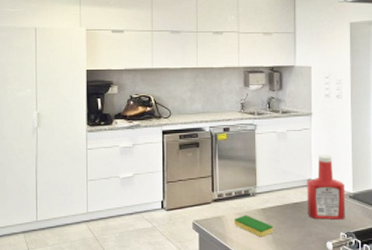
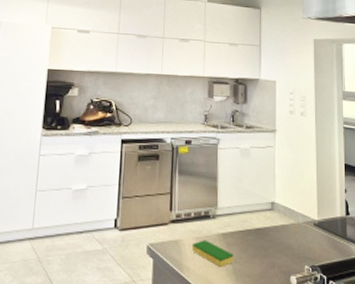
ketchup bottle: present [307,155,346,220] -> none [269,176,310,251]

